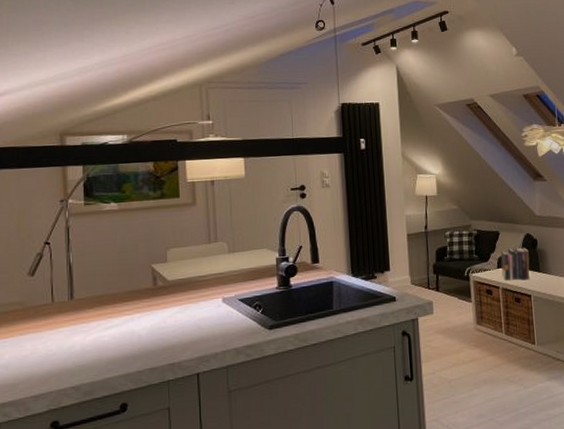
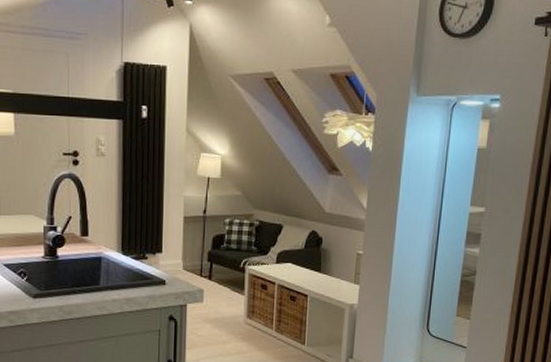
books: present [500,247,530,281] -> none [280,244,312,279]

